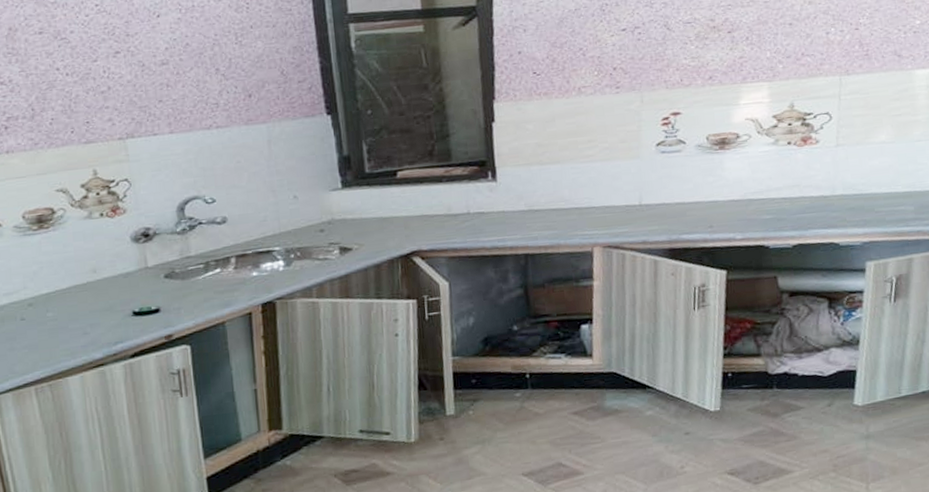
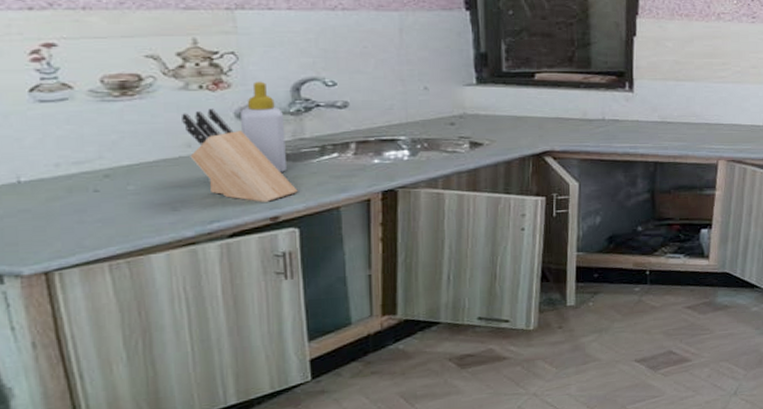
knife block: none [87,234,187,322] -> present [182,108,298,202]
soap bottle: none [134,204,177,291] -> present [239,81,286,172]

